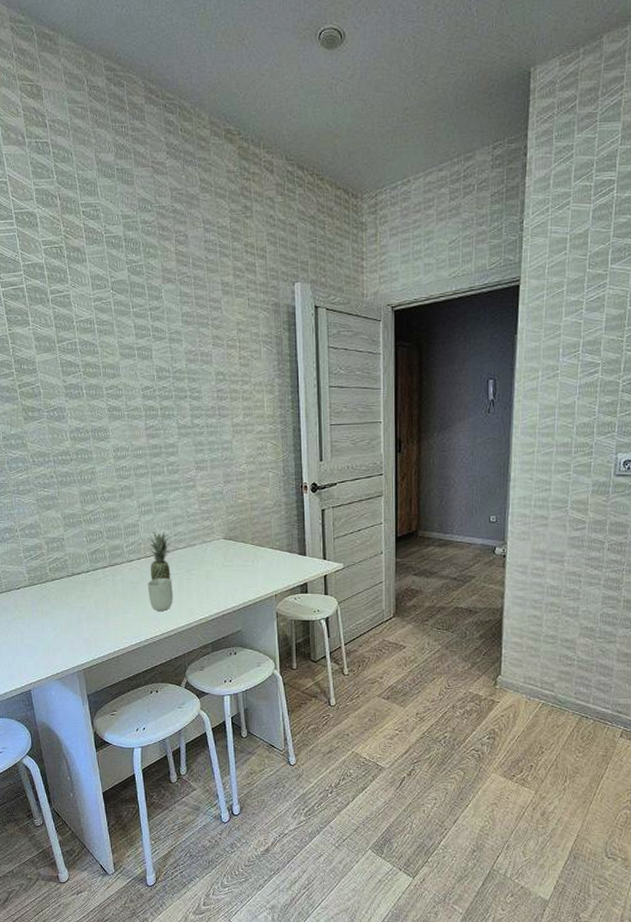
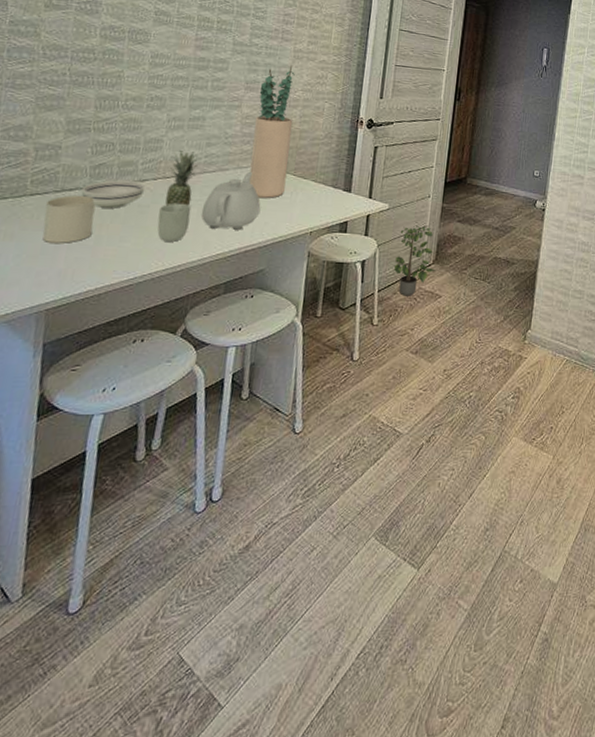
mug: none [64,577,102,617] -> present [42,195,96,243]
bowl: none [86,562,132,586] -> present [81,180,145,209]
teapot: none [180,546,229,597] -> present [201,172,261,230]
vase: none [208,440,246,568] -> present [249,65,295,199]
potted plant: none [357,581,398,648] -> present [394,225,437,296]

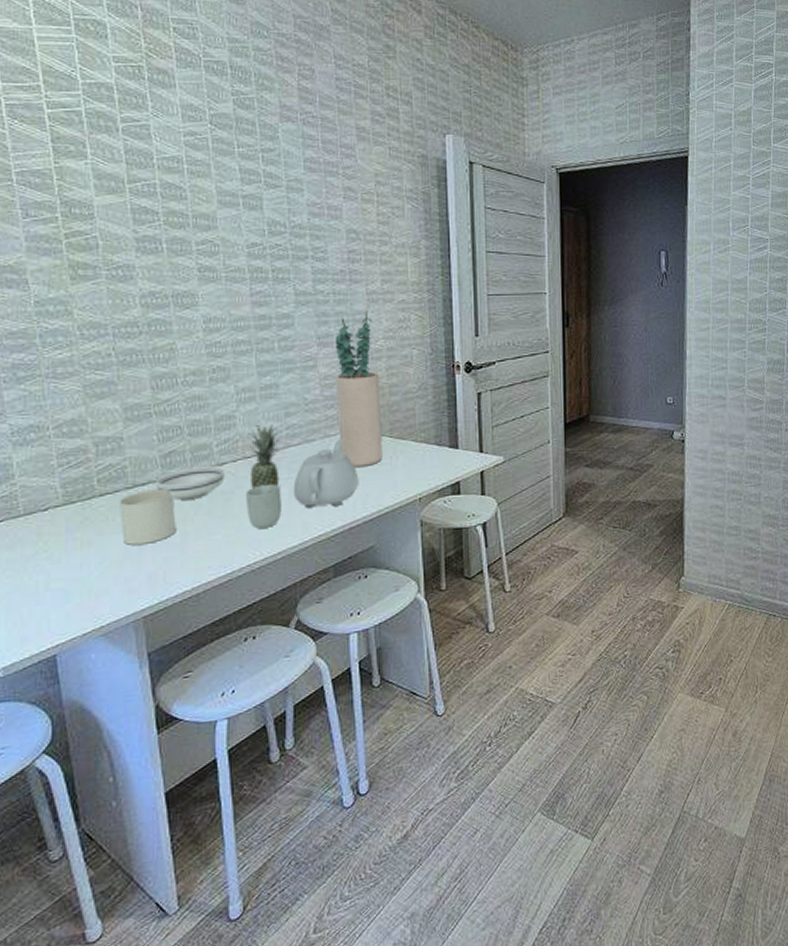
potted plant: present [394,225,437,296] -> none [520,476,569,556]

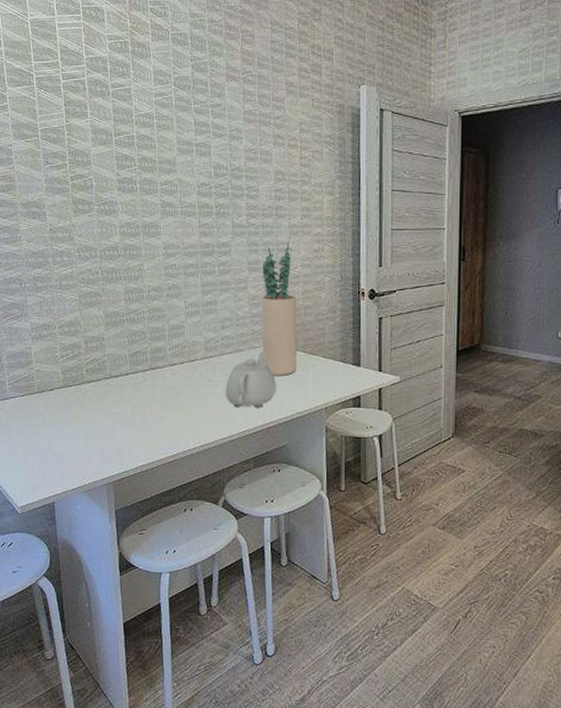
mug: present [120,488,176,545] -> none [100,380,139,424]
bowl: present [155,466,224,500] -> none [125,366,174,392]
cup: present [246,485,282,528] -> none [189,385,216,420]
fruit: present [249,424,280,489] -> none [193,334,216,388]

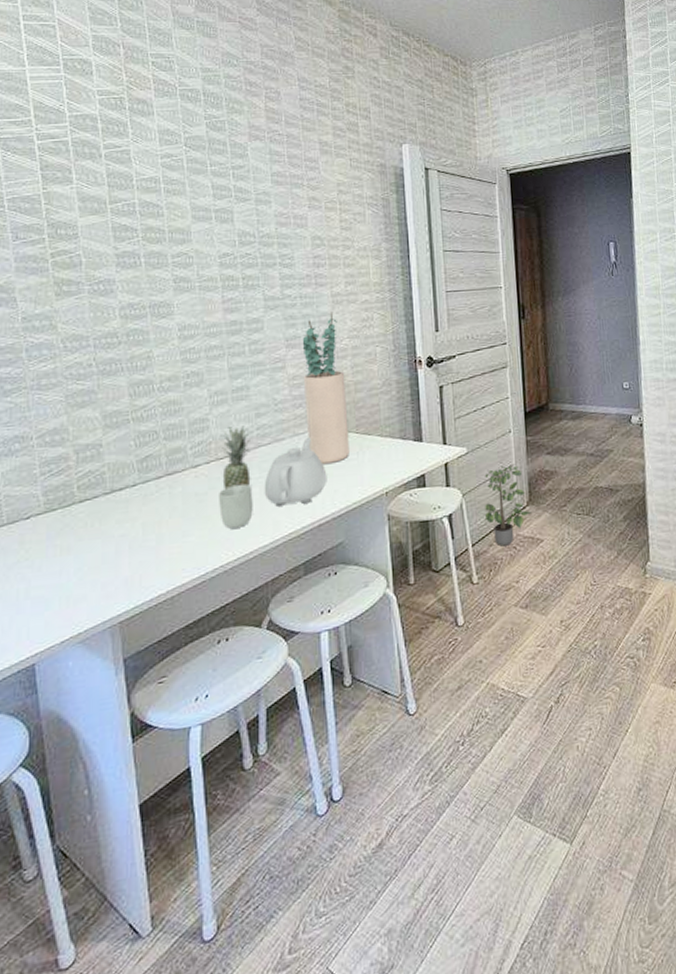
cup: none [189,385,216,420] -> present [219,485,253,529]
fruit: none [193,334,216,388] -> present [222,426,251,490]
potted plant: none [413,397,457,471] -> present [484,465,533,547]

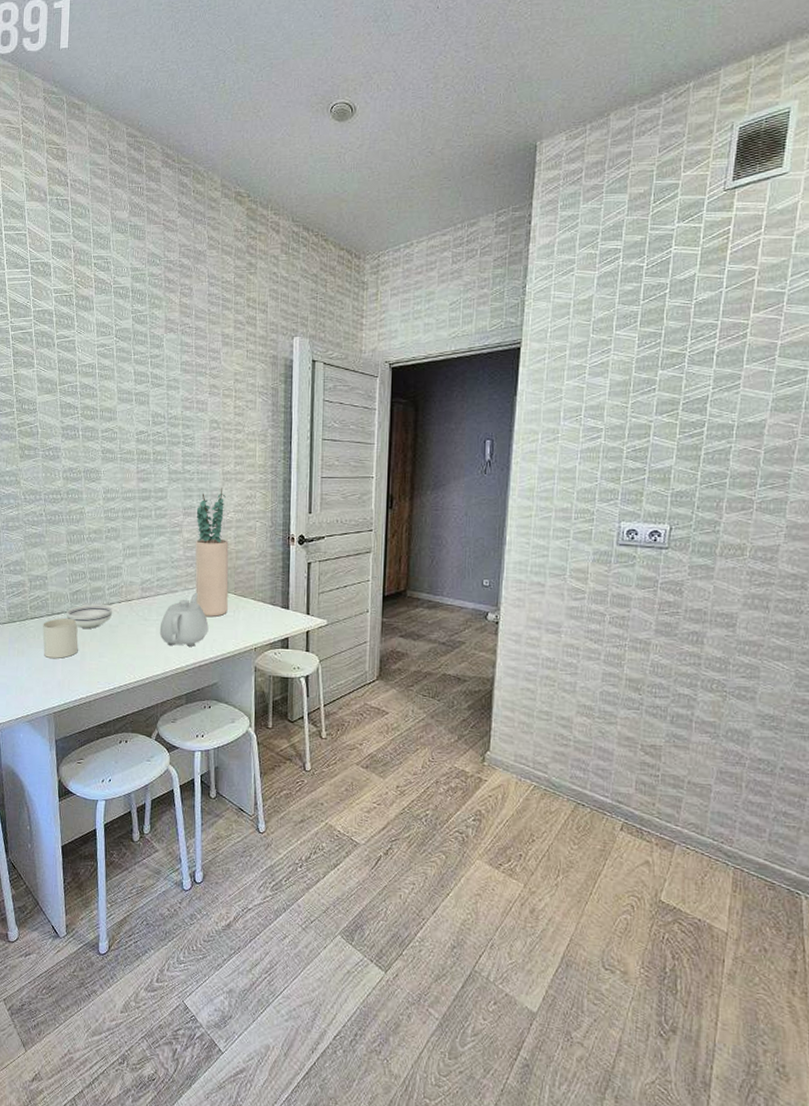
mug: none [98,492,152,550] -> present [42,617,78,659]
bowl: none [132,468,198,504] -> present [66,604,112,629]
cup: present [219,485,253,529] -> none [126,623,151,657]
fruit: present [222,426,251,490] -> none [129,575,152,626]
potted plant: present [484,465,533,547] -> none [338,640,381,712]

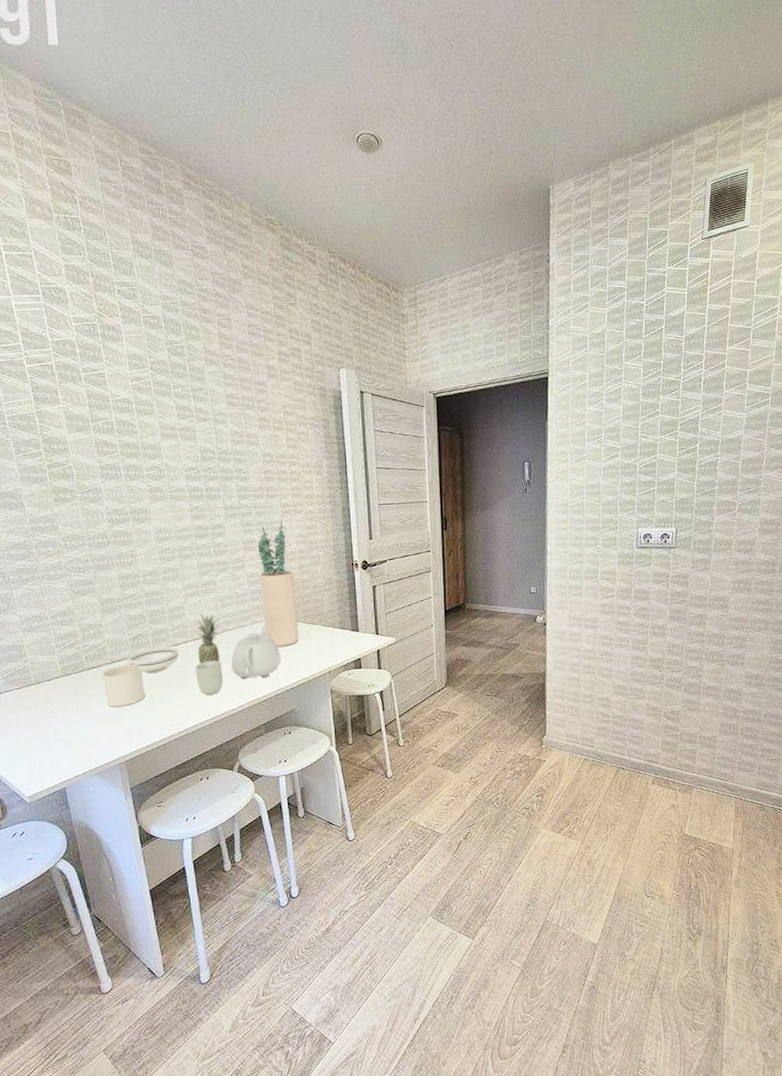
cup: none [126,623,151,657] -> present [196,661,223,695]
fruit: none [129,575,152,626] -> present [196,613,220,664]

